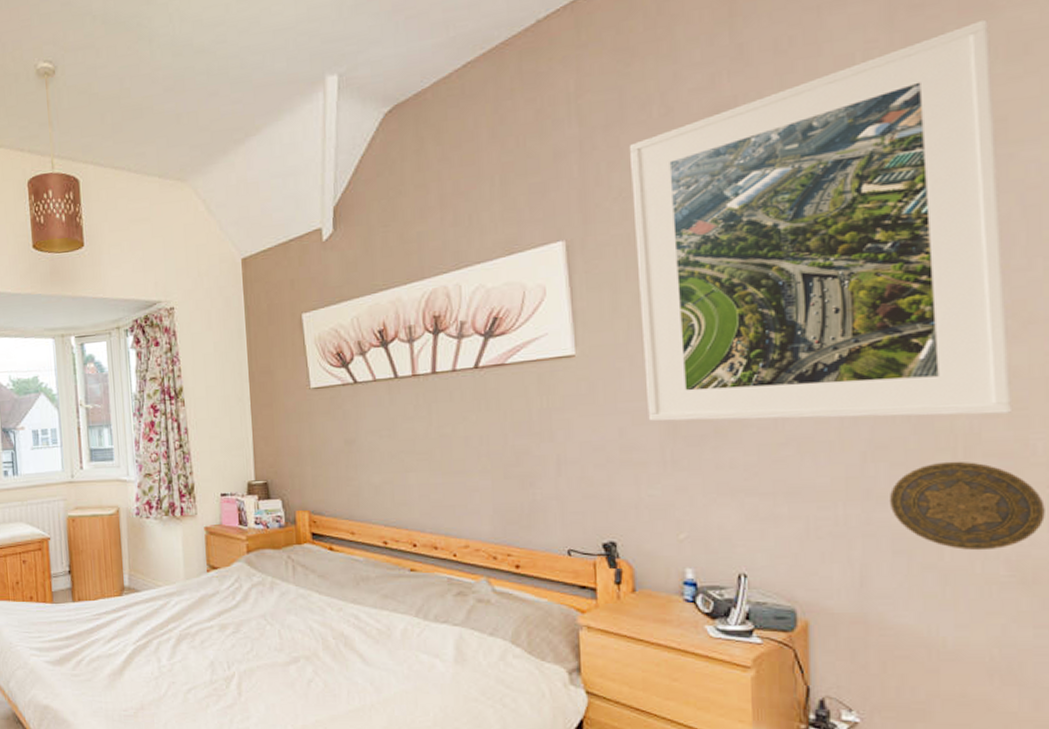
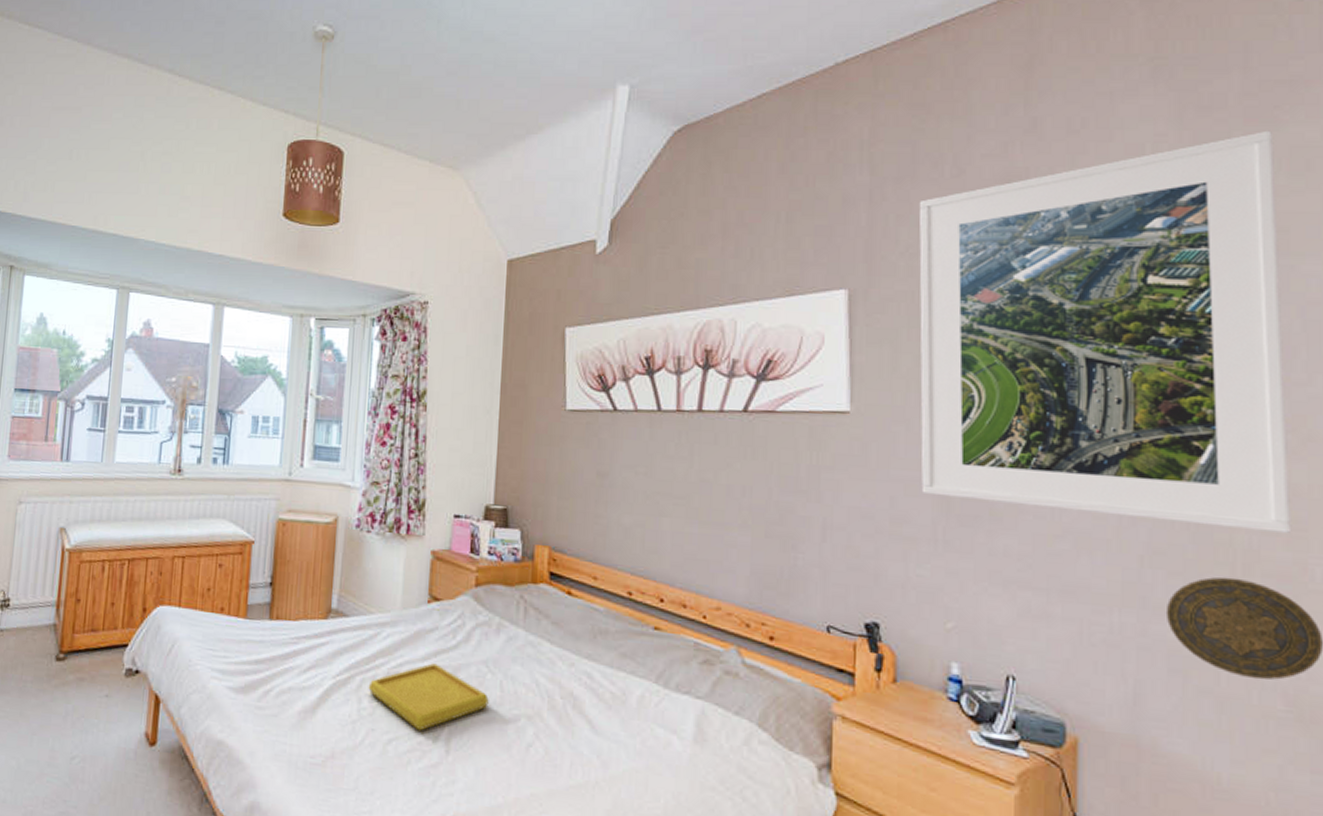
serving tray: none [165,622,271,679] -> present [368,663,489,731]

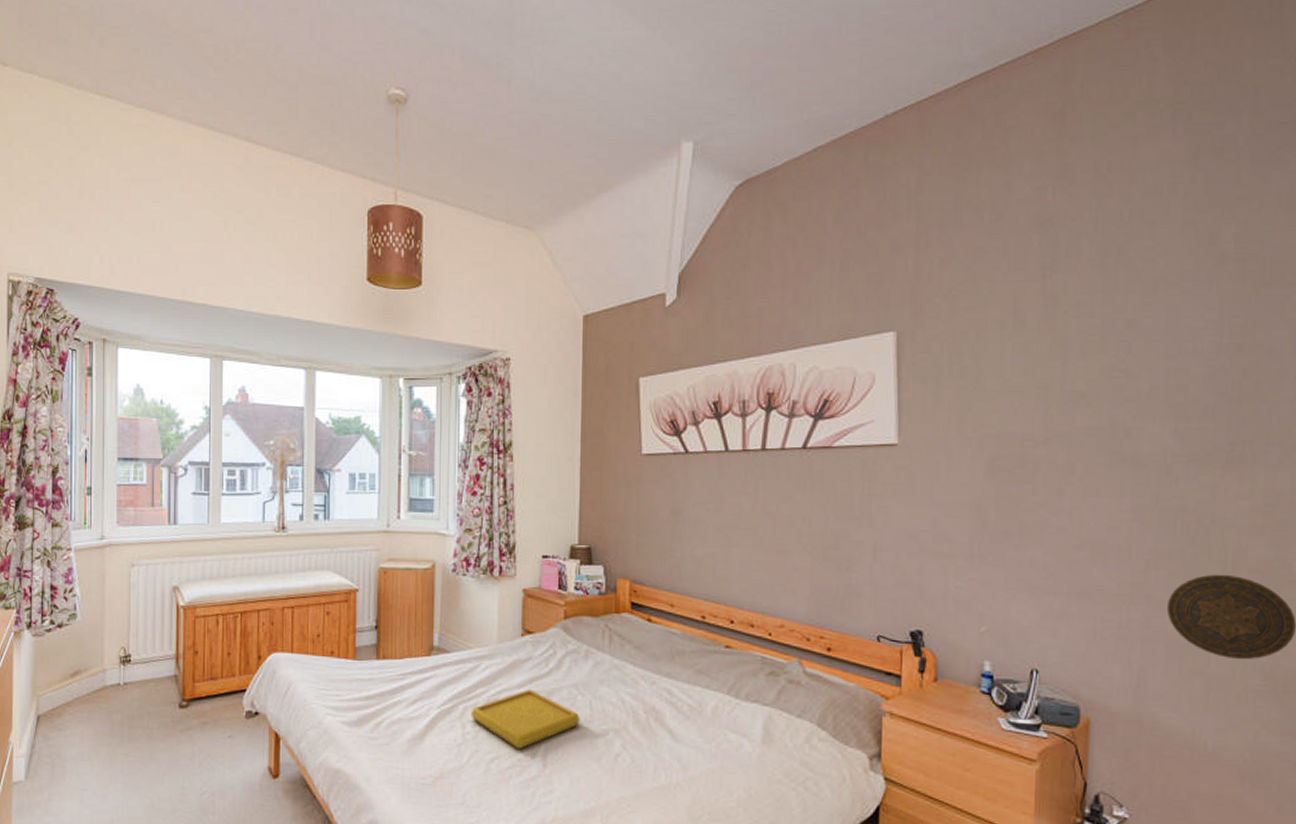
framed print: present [919,130,1292,533] -> none [960,169,1276,533]

